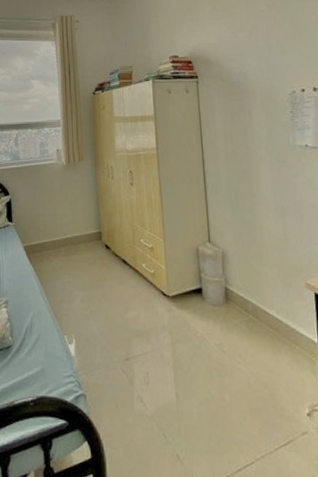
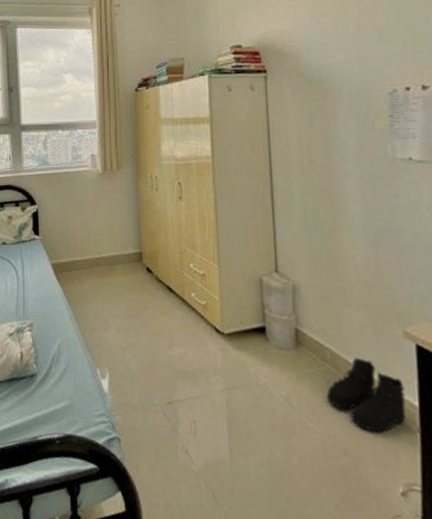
boots: none [249,307,310,367] -> present [326,356,407,434]

